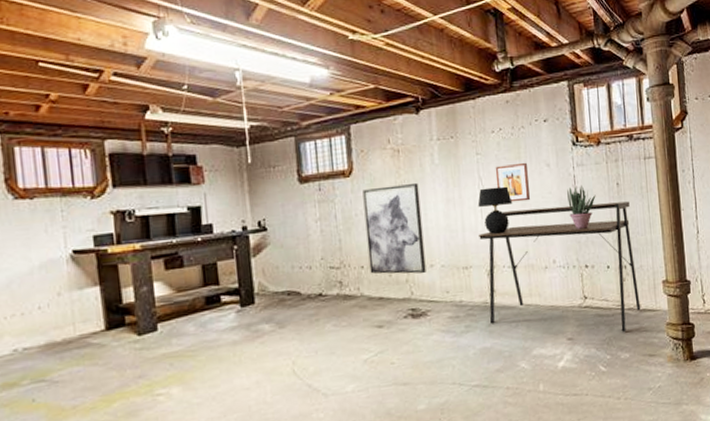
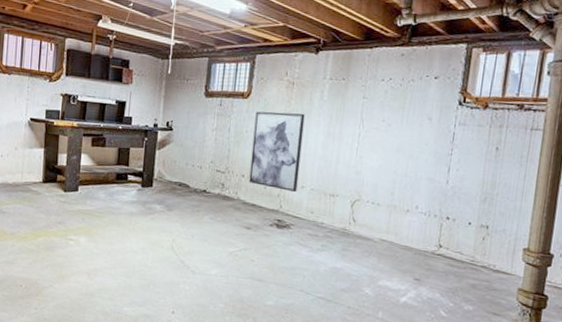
table lamp: present [477,186,513,234] -> none [355,129,389,172]
desk: present [479,201,641,332] -> none [344,153,506,286]
wall art: present [495,162,531,202] -> none [376,111,409,148]
potted plant: present [567,185,596,230] -> none [441,143,472,184]

